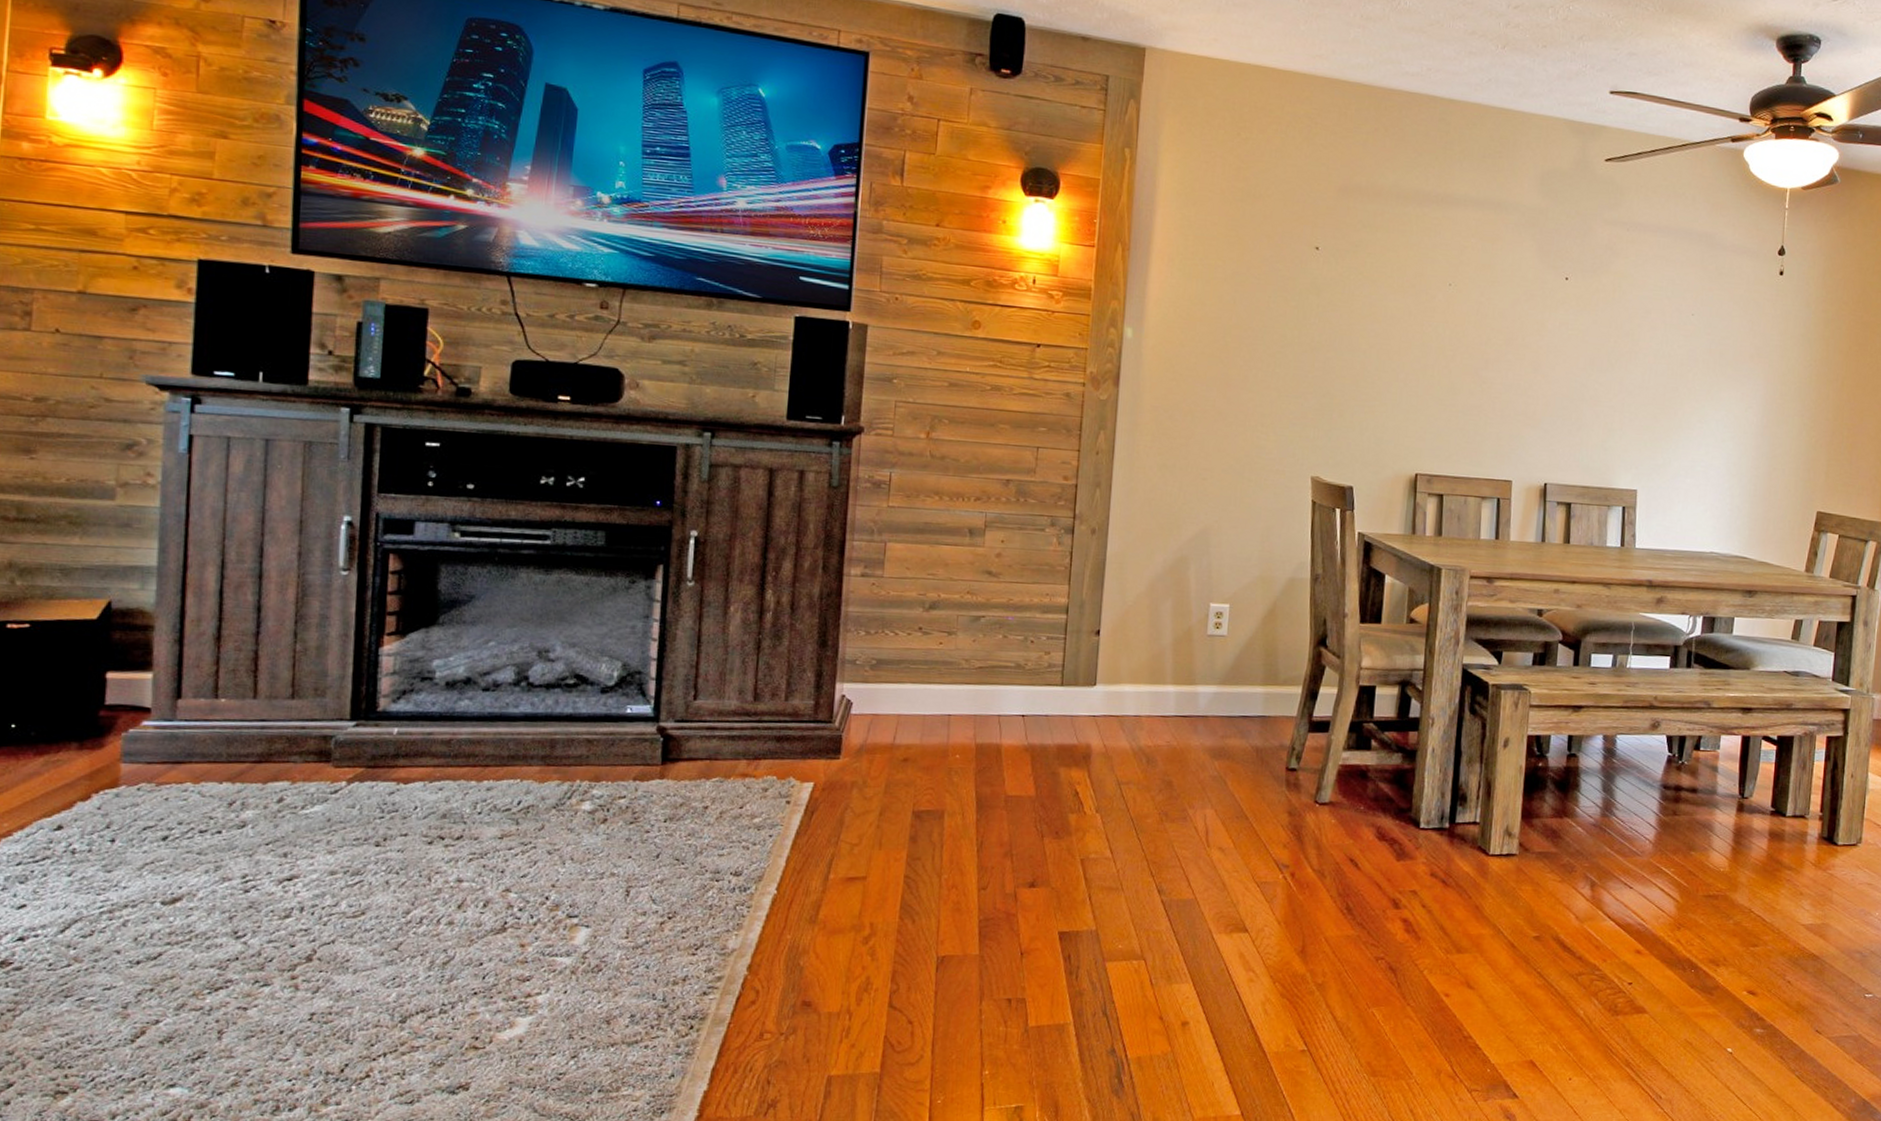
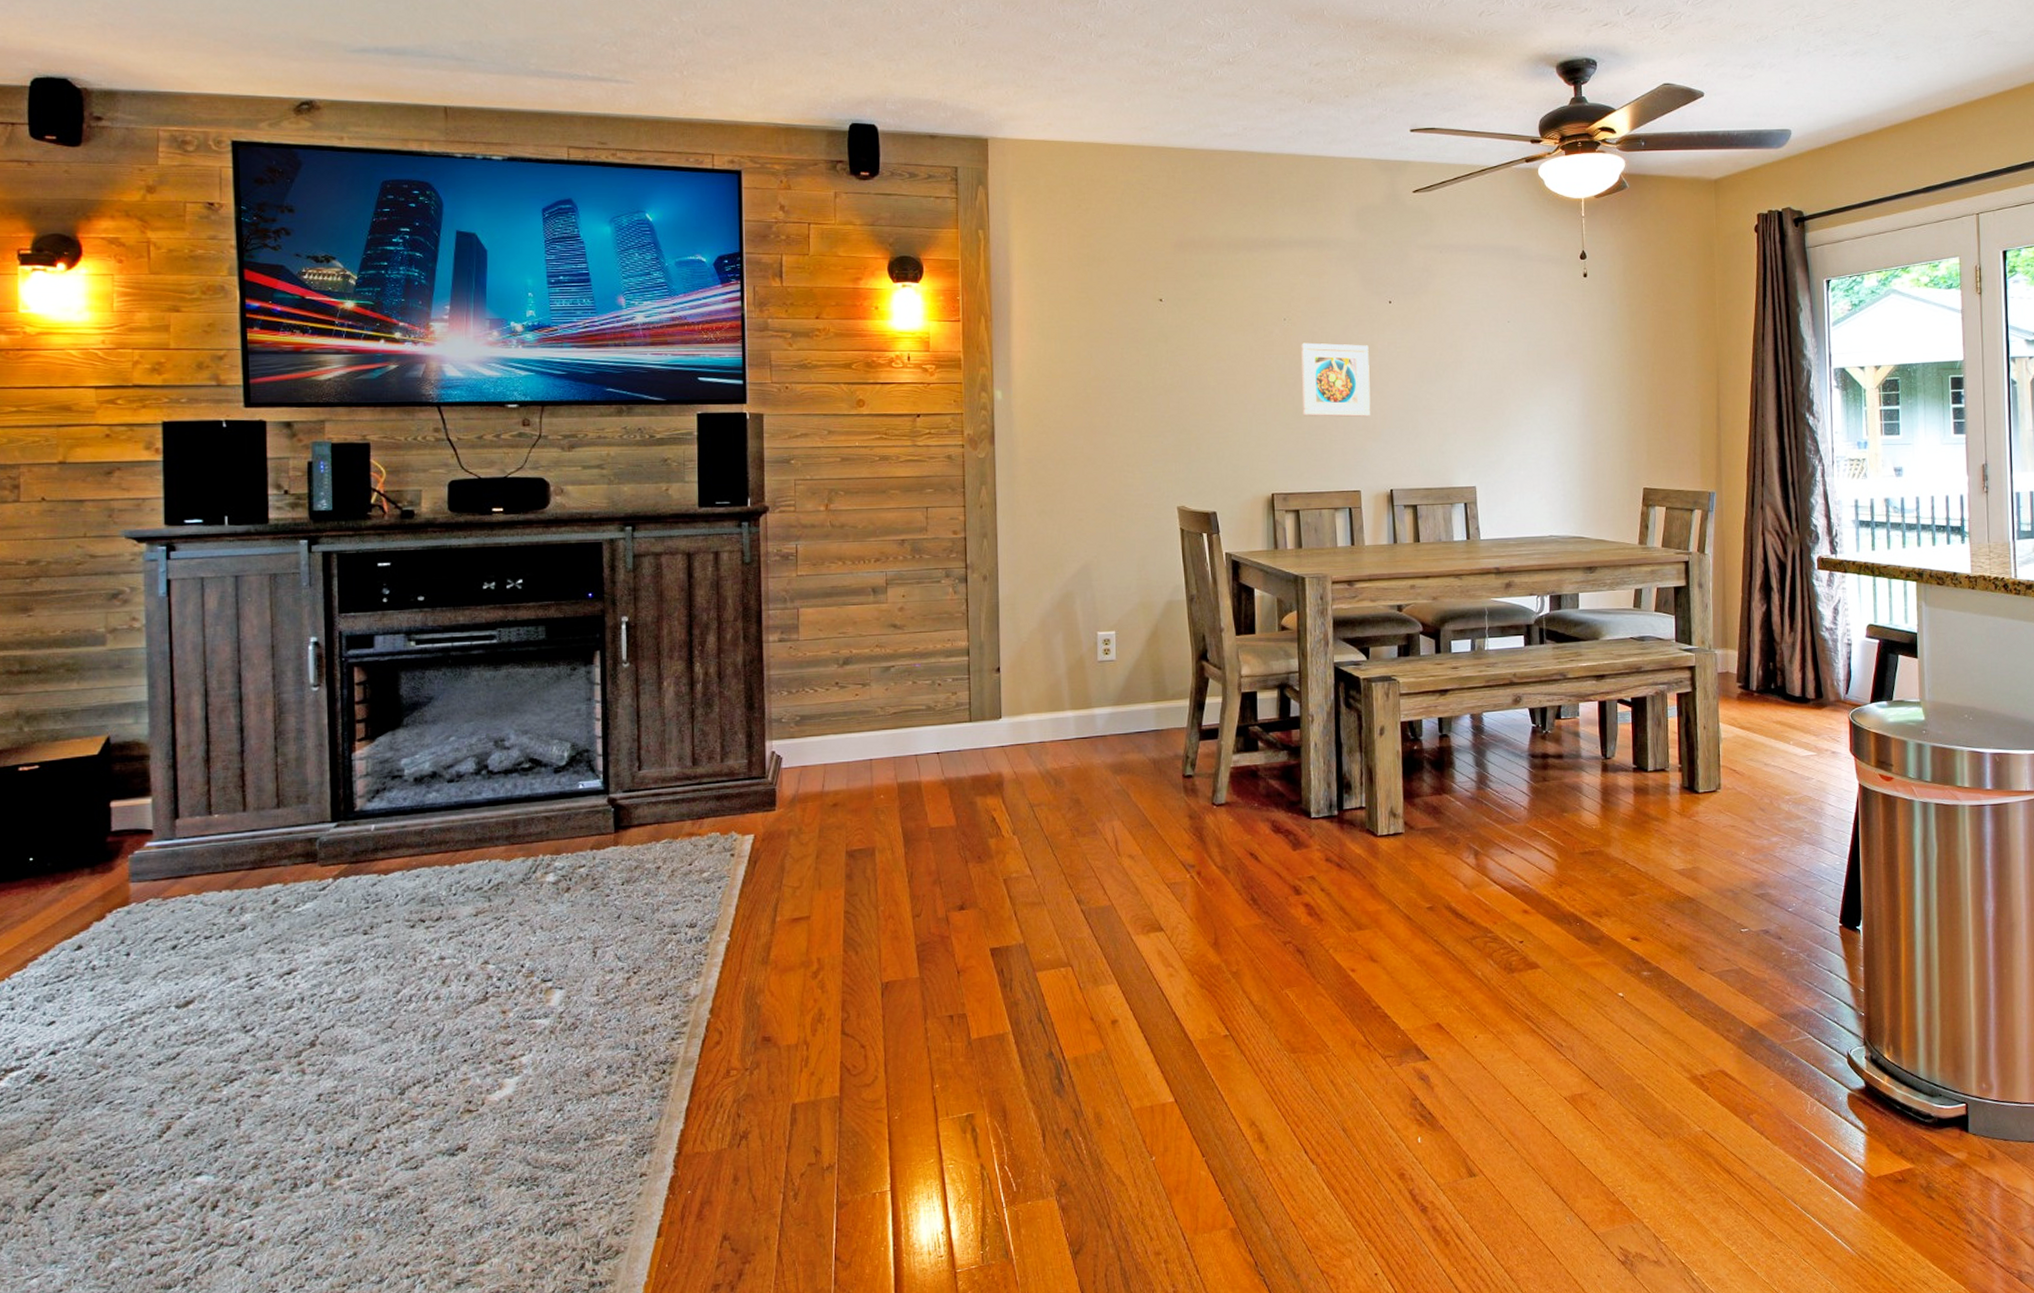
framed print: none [1458,312,1538,402] -> present [1301,342,1371,418]

